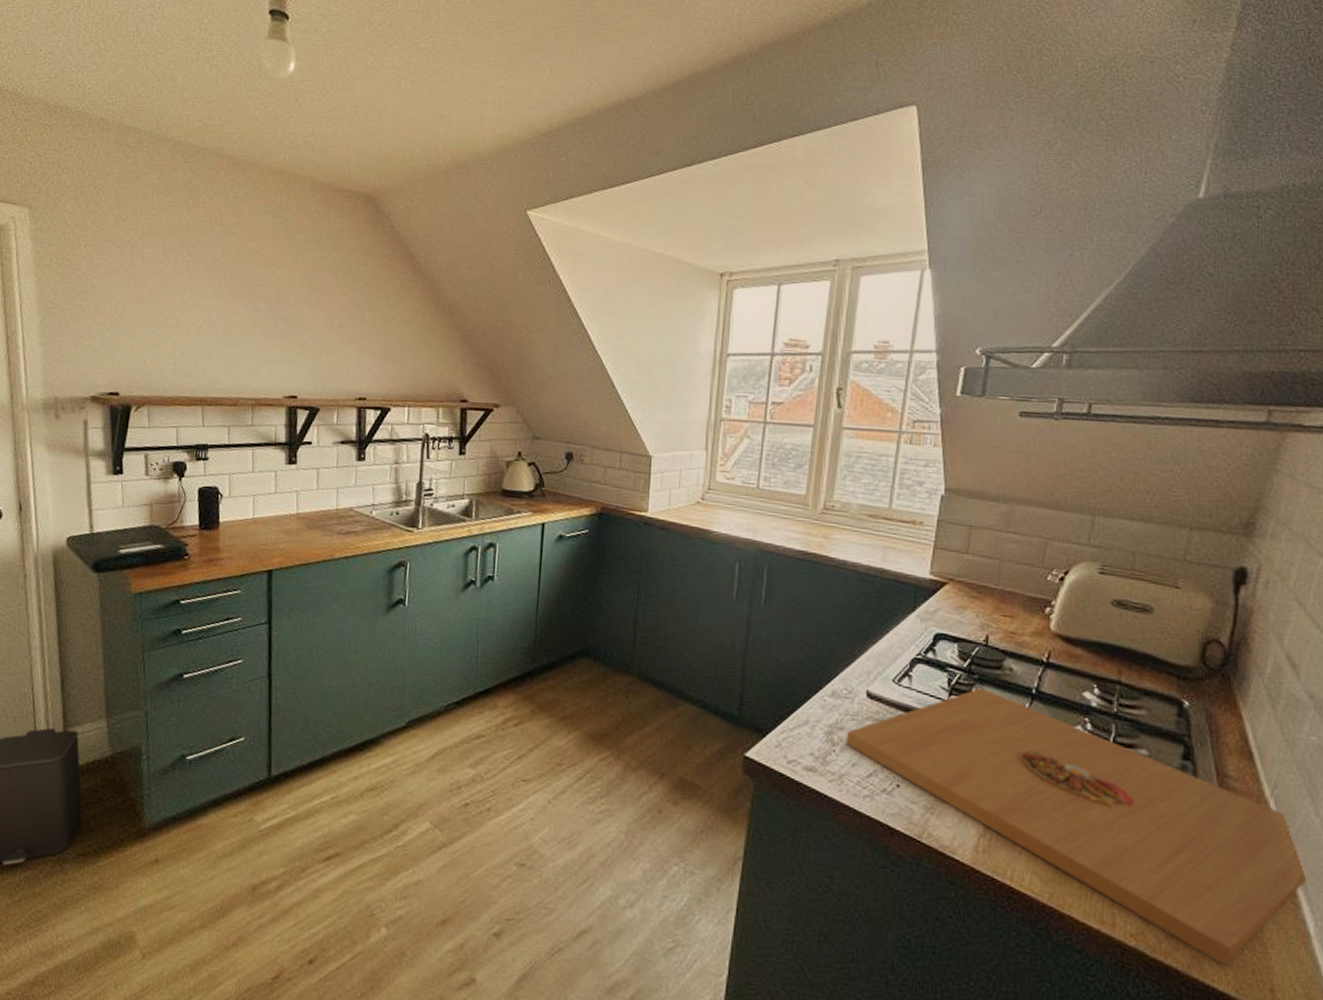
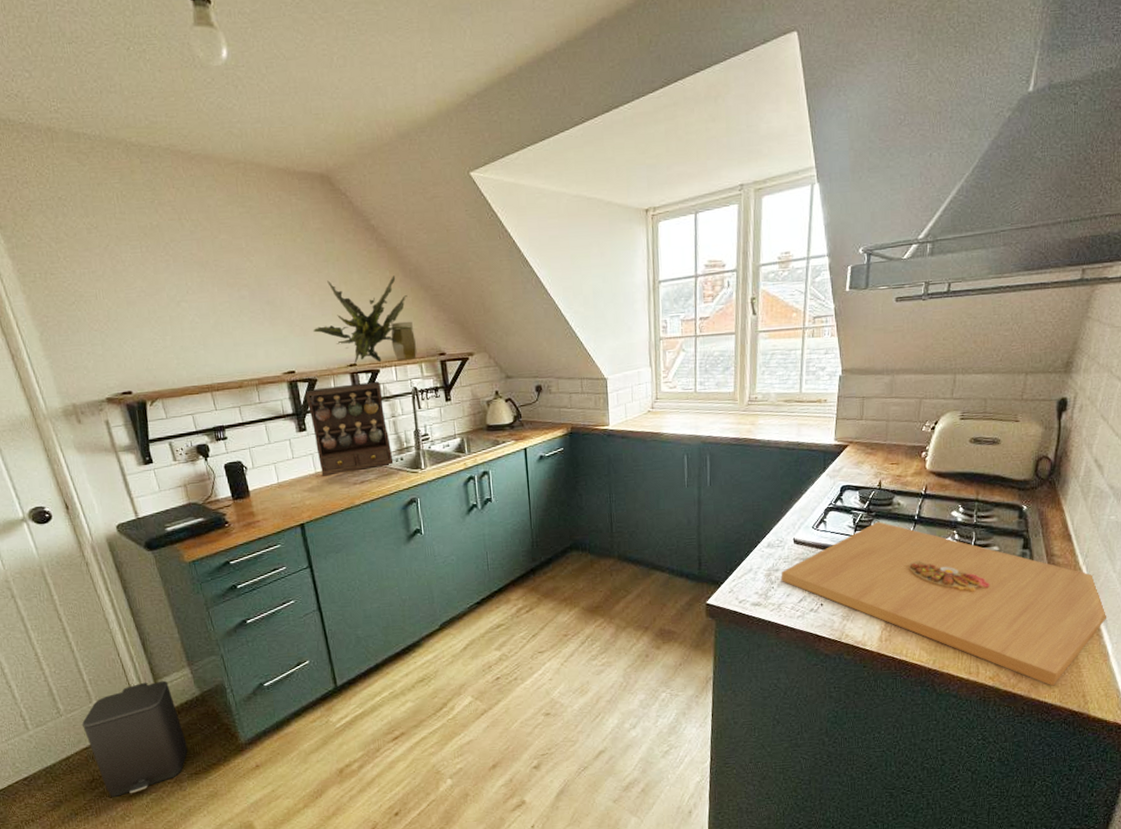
spice rack: none [303,418,389,519] -> present [305,381,394,476]
plant: none [326,304,436,401] -> present [313,275,413,365]
jar: none [409,358,439,403] -> present [391,321,418,361]

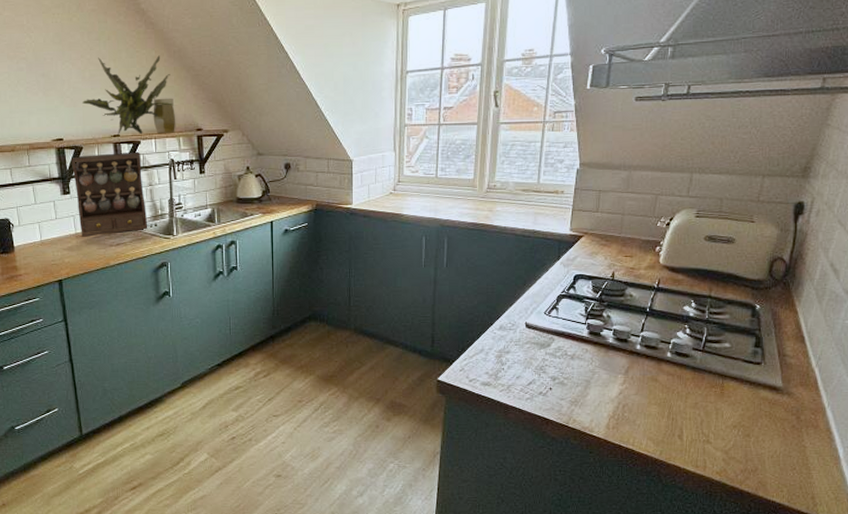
platter: present [781,521,1107,686] -> none [511,311,840,486]

